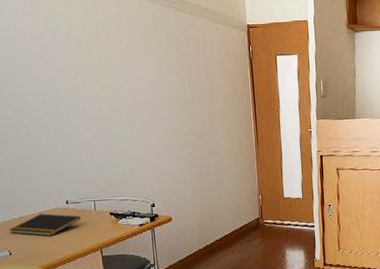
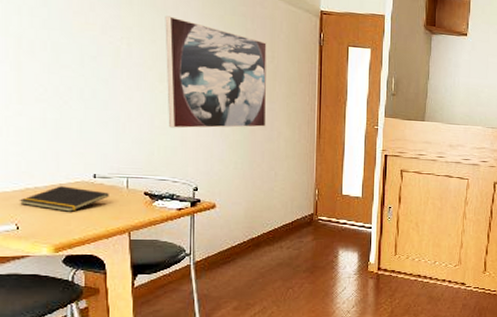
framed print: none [110,49,209,152] -> present [165,16,267,129]

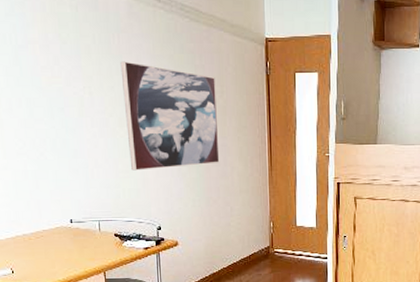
notepad: present [19,186,109,212] -> none [11,232,85,255]

